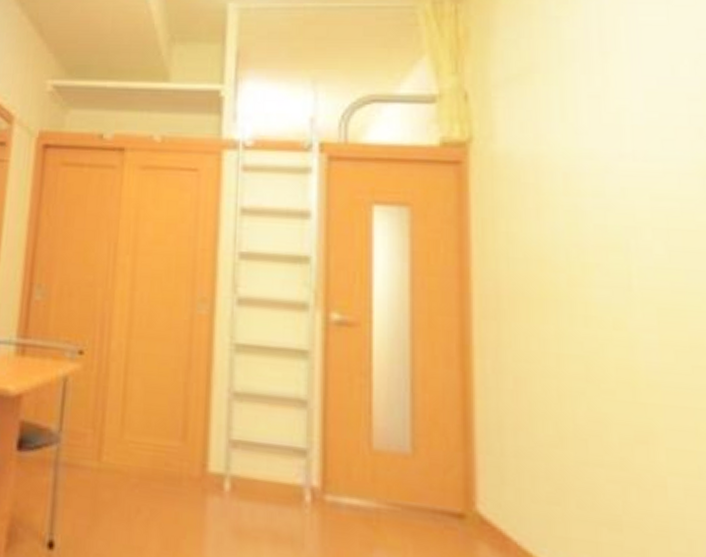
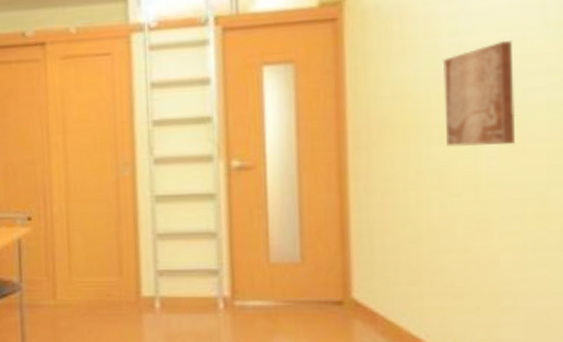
wall art: none [586,209,679,338] -> present [442,40,516,147]

